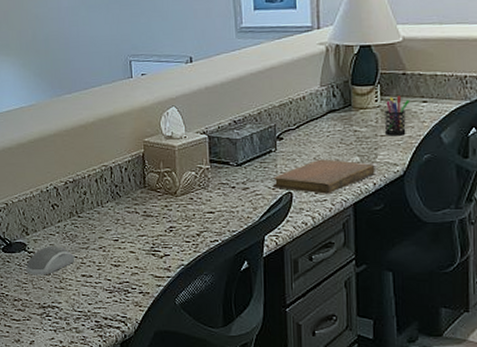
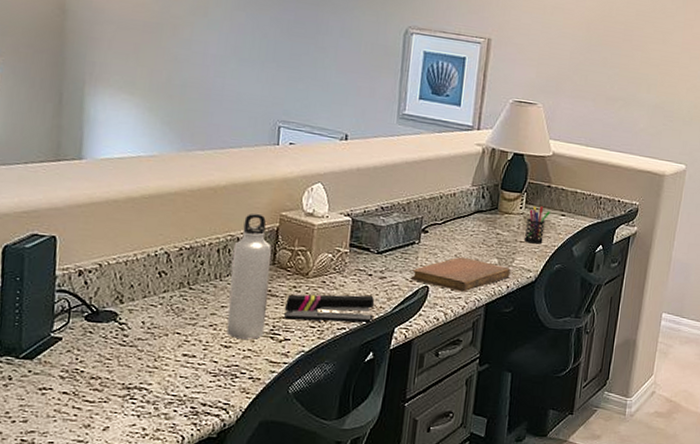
computer mouse: present [26,245,75,276] -> none [113,318,178,352]
water bottle: none [108,142,146,257] -> present [226,213,272,339]
stapler: none [160,206,243,236] -> present [284,294,375,323]

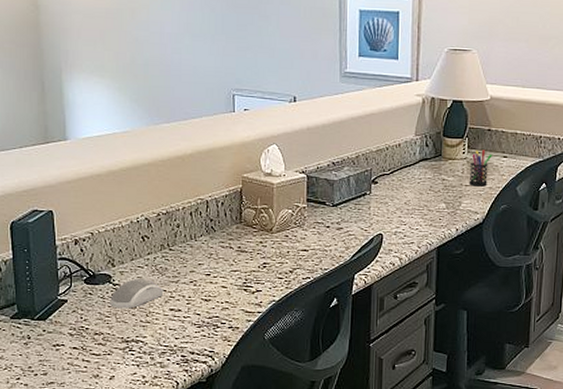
computer mouse: none [113,318,178,352] -> present [110,278,164,309]
water bottle: present [226,213,272,339] -> none [203,177,239,292]
stapler: present [284,294,375,323] -> none [253,245,335,272]
notebook: present [410,256,511,292] -> none [365,204,458,237]

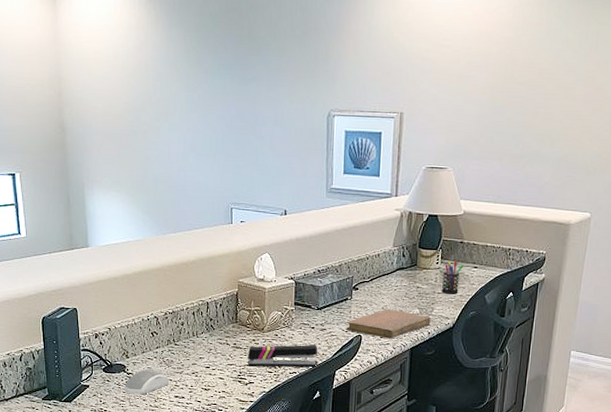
stapler: none [253,245,335,272] -> present [247,344,318,367]
notebook: none [365,204,458,237] -> present [346,309,431,339]

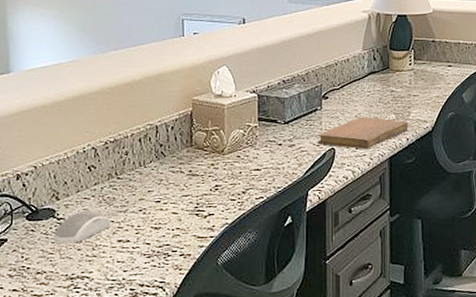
stapler: present [247,344,318,367] -> none [205,163,287,196]
pen holder: present [441,260,464,294] -> none [416,60,438,96]

